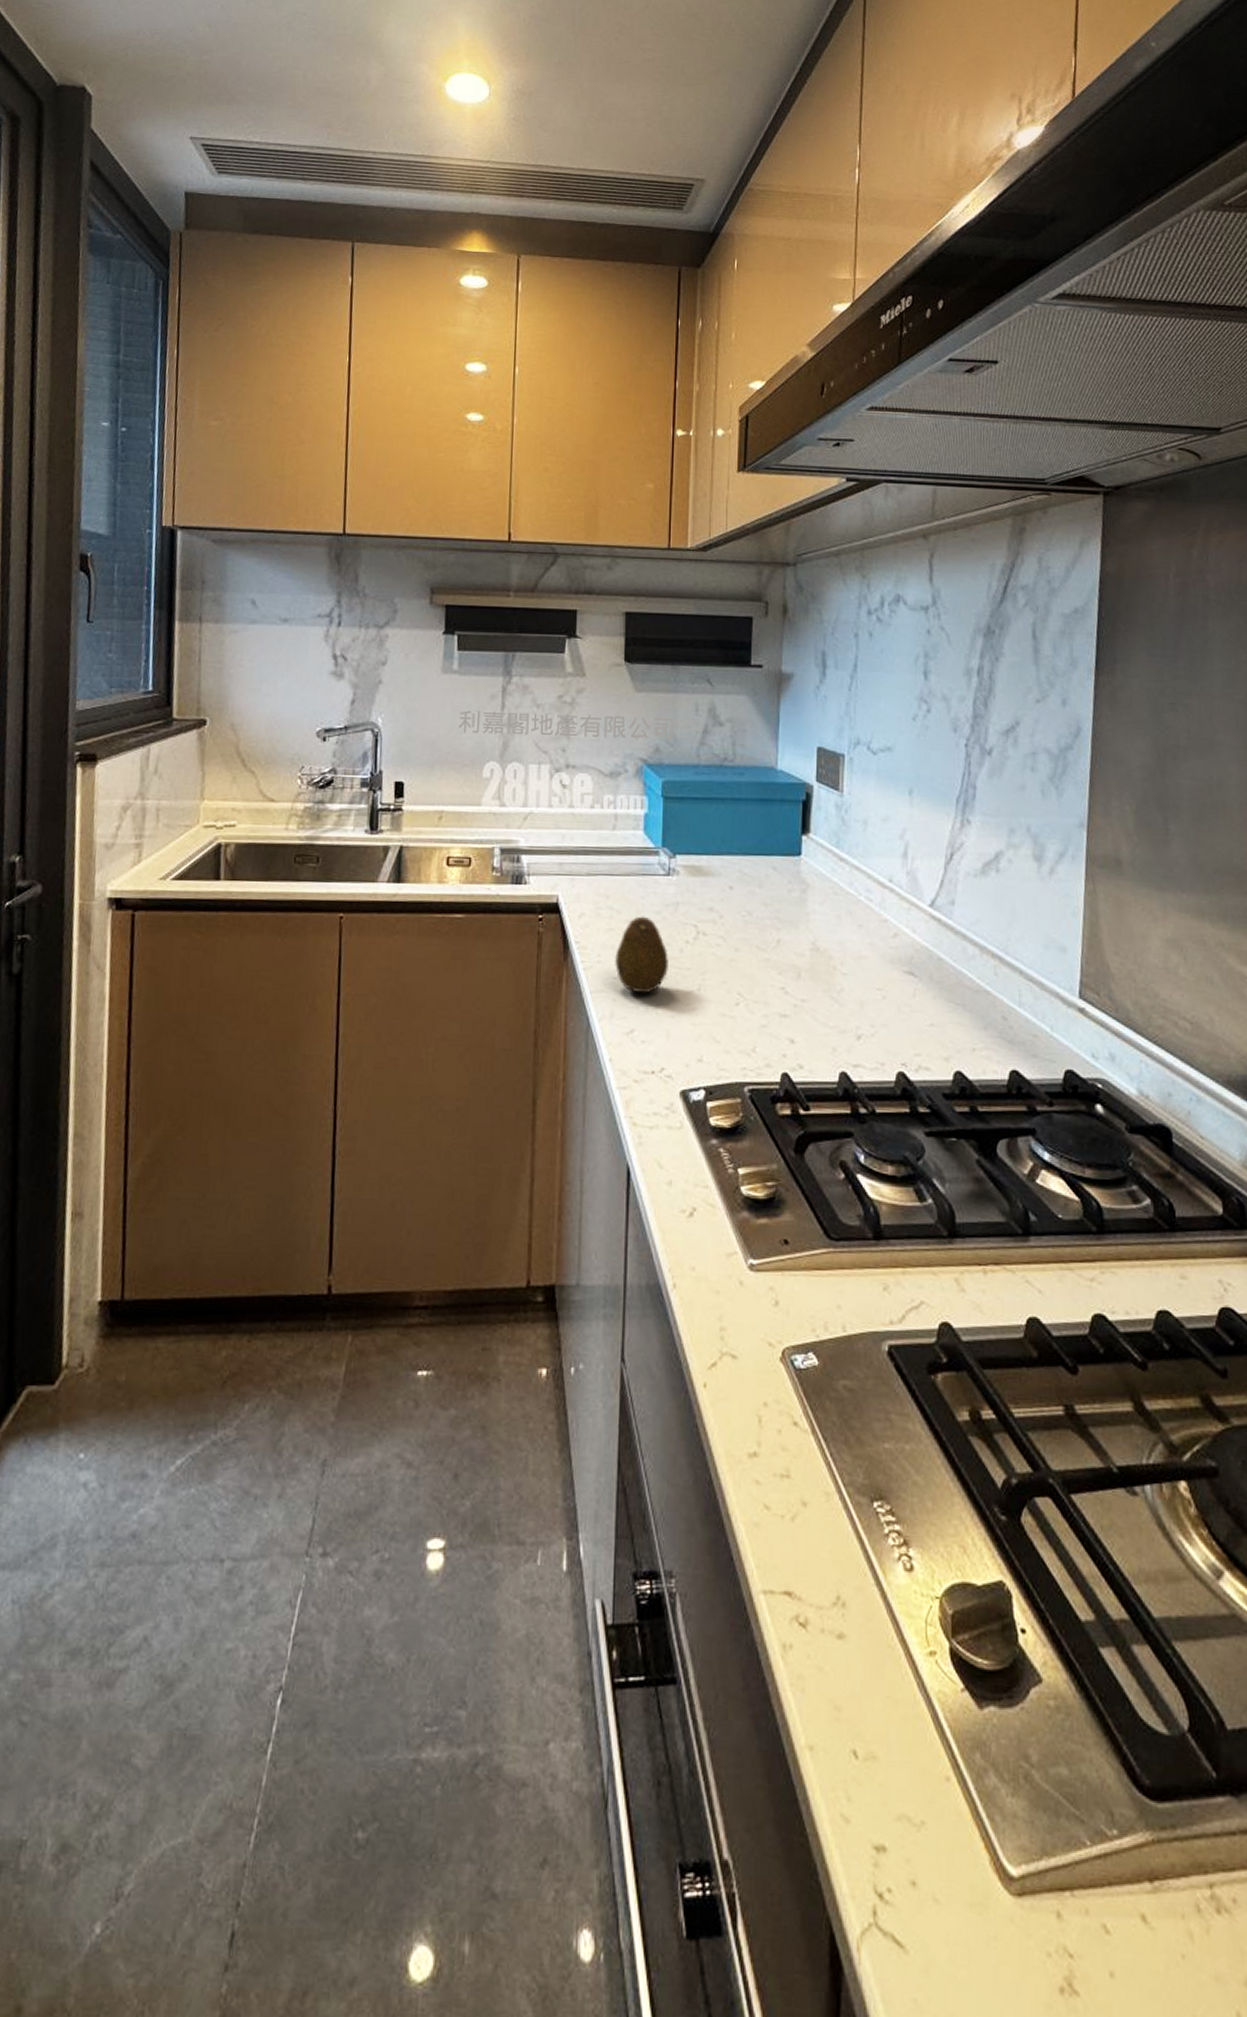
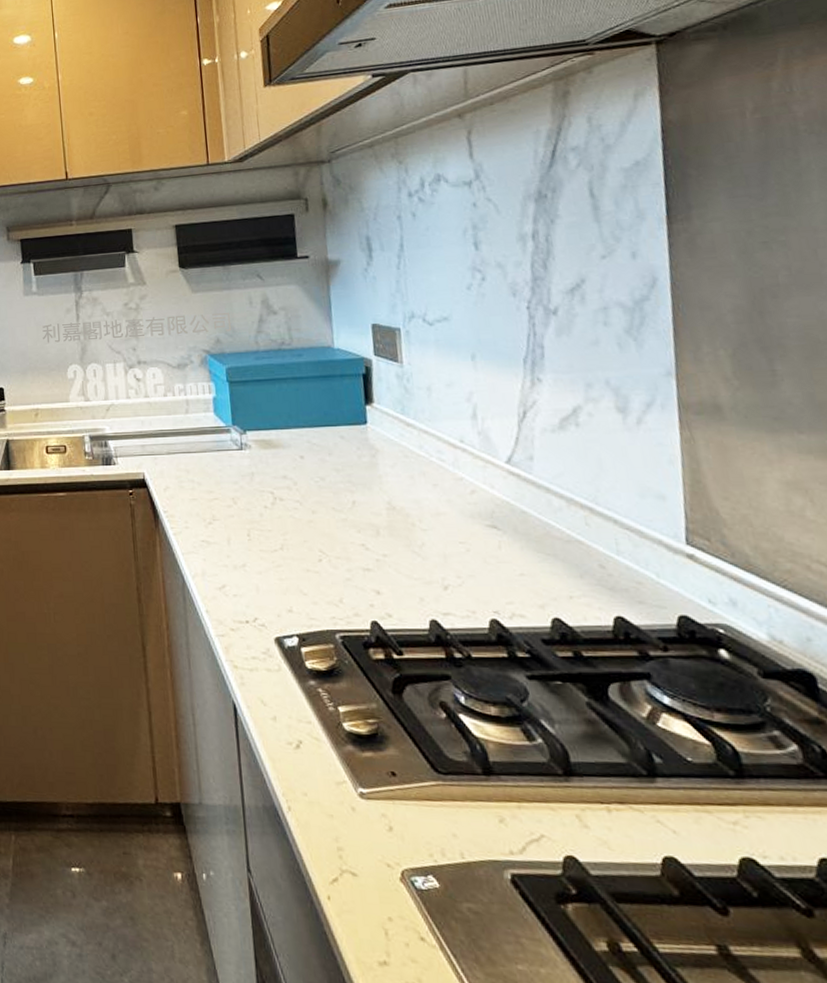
fruit: present [614,916,668,994] -> none [200,486,251,554]

